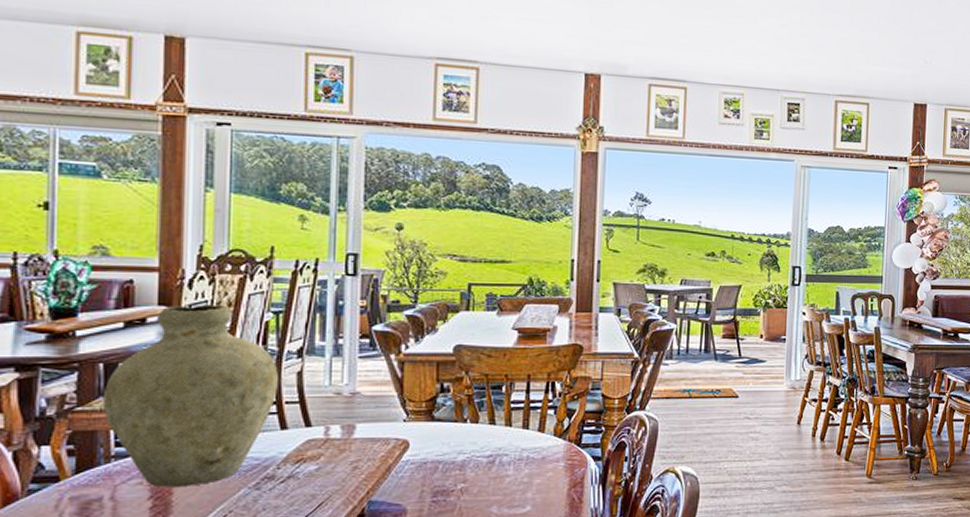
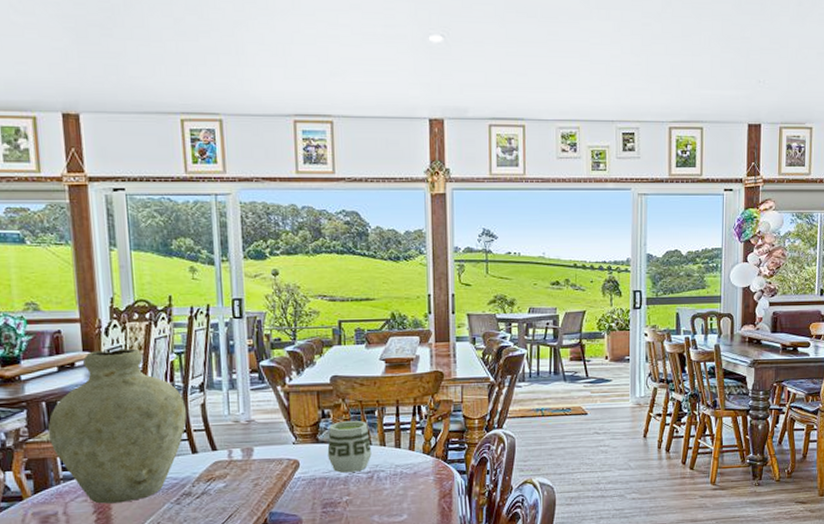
cup: none [443,397,495,456] -> present [327,421,372,473]

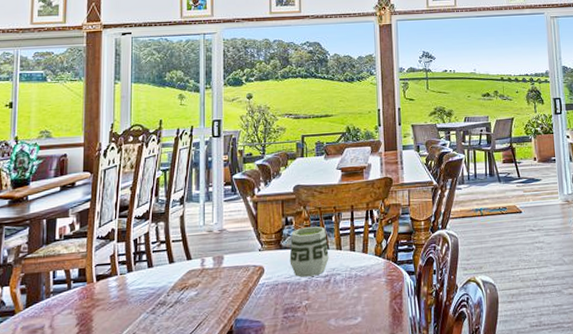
vase: present [48,348,187,504] -> none [45,167,167,316]

